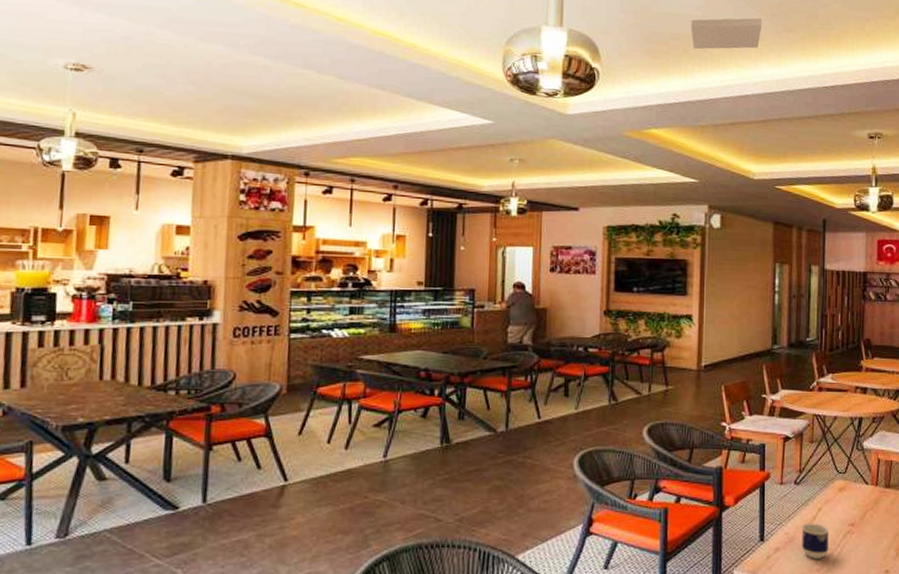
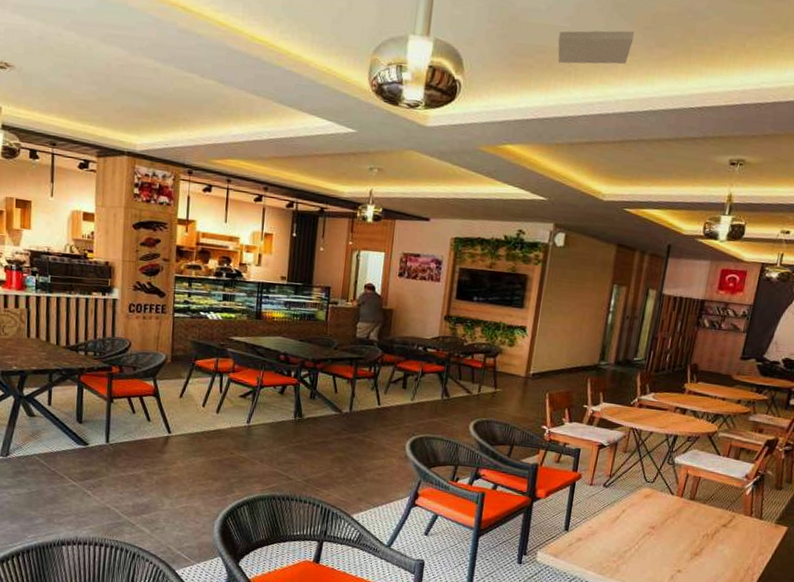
cup: present [802,523,830,559] -> none [602,521,631,552]

